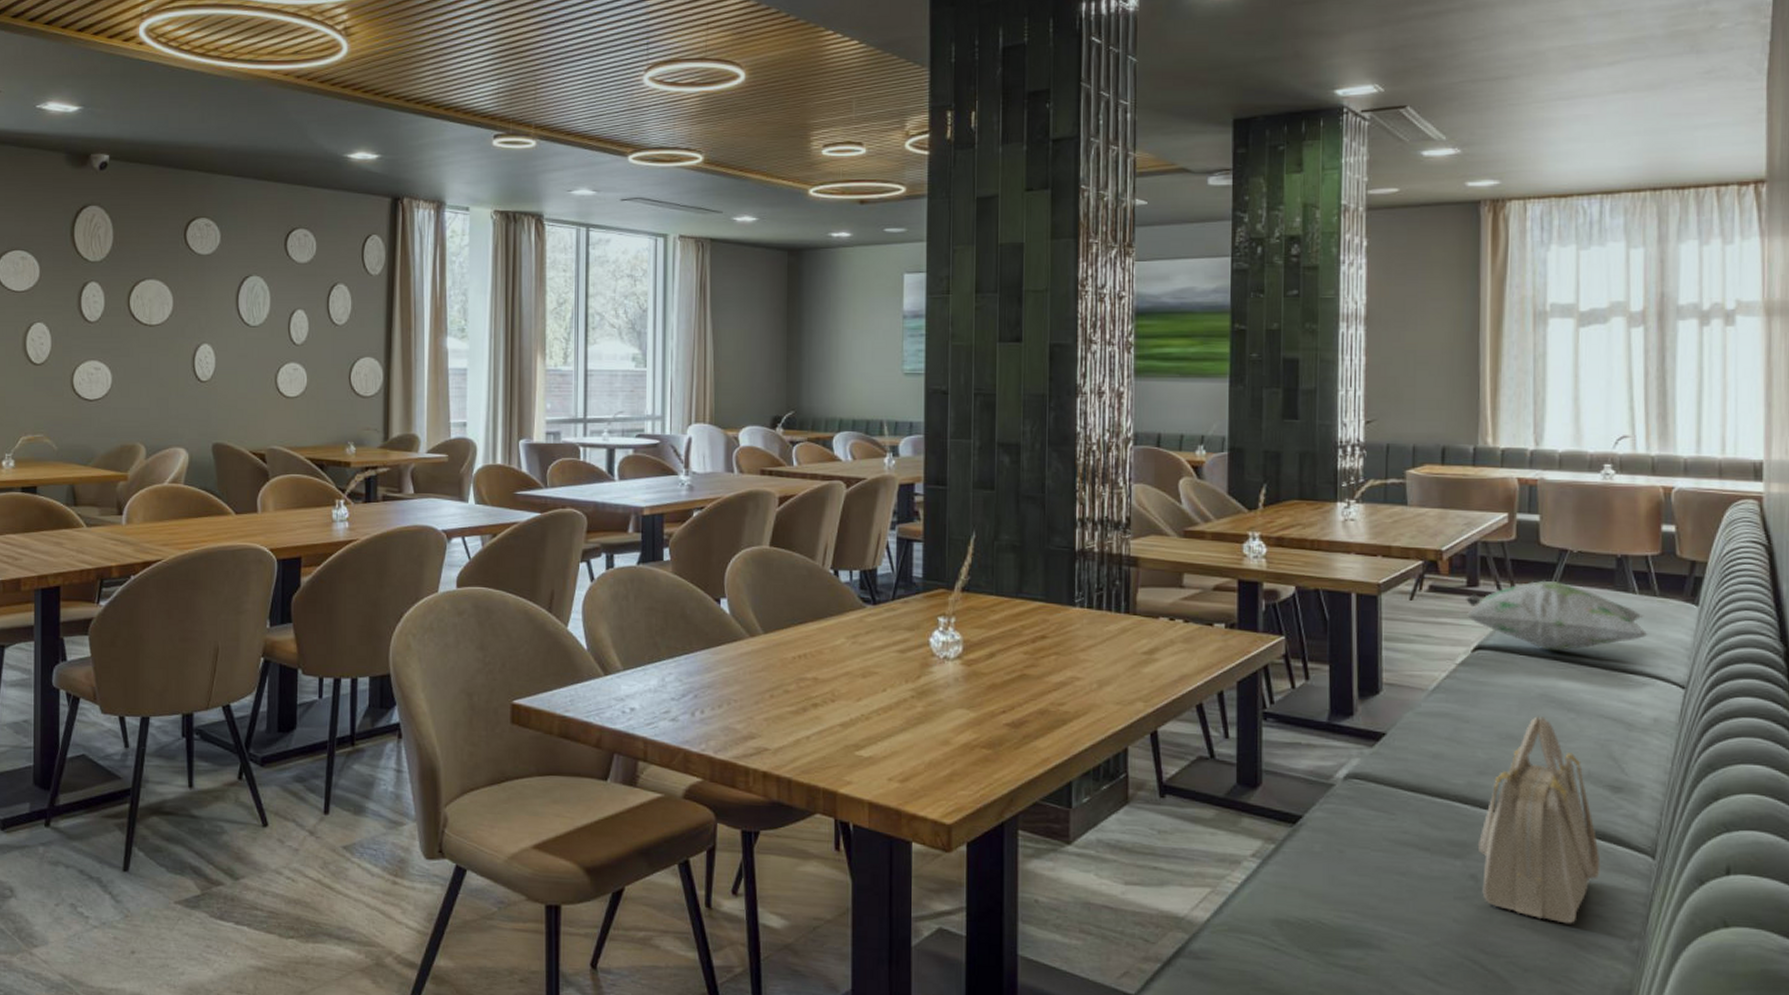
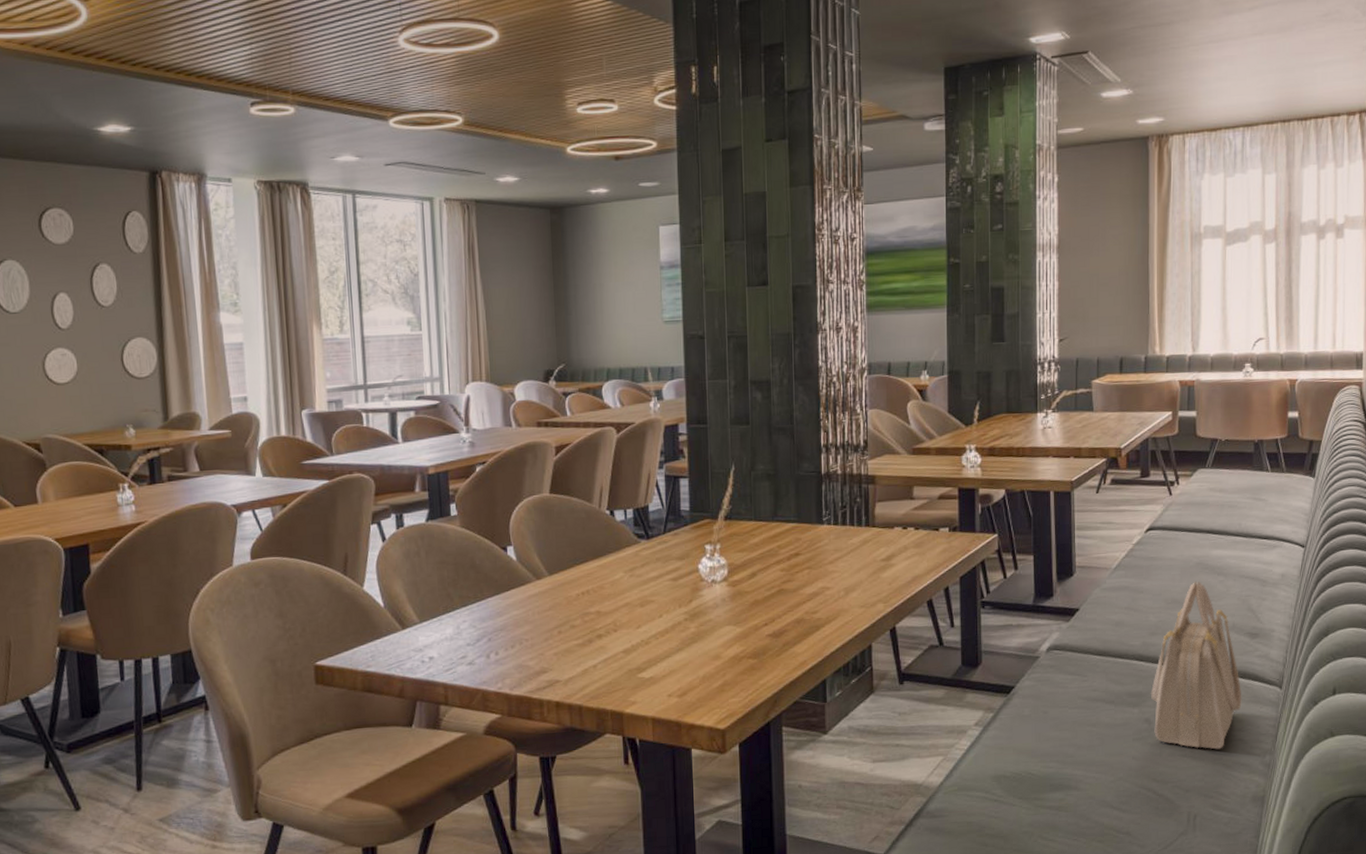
decorative pillow: present [1464,580,1648,651] -> none [1139,466,1278,526]

